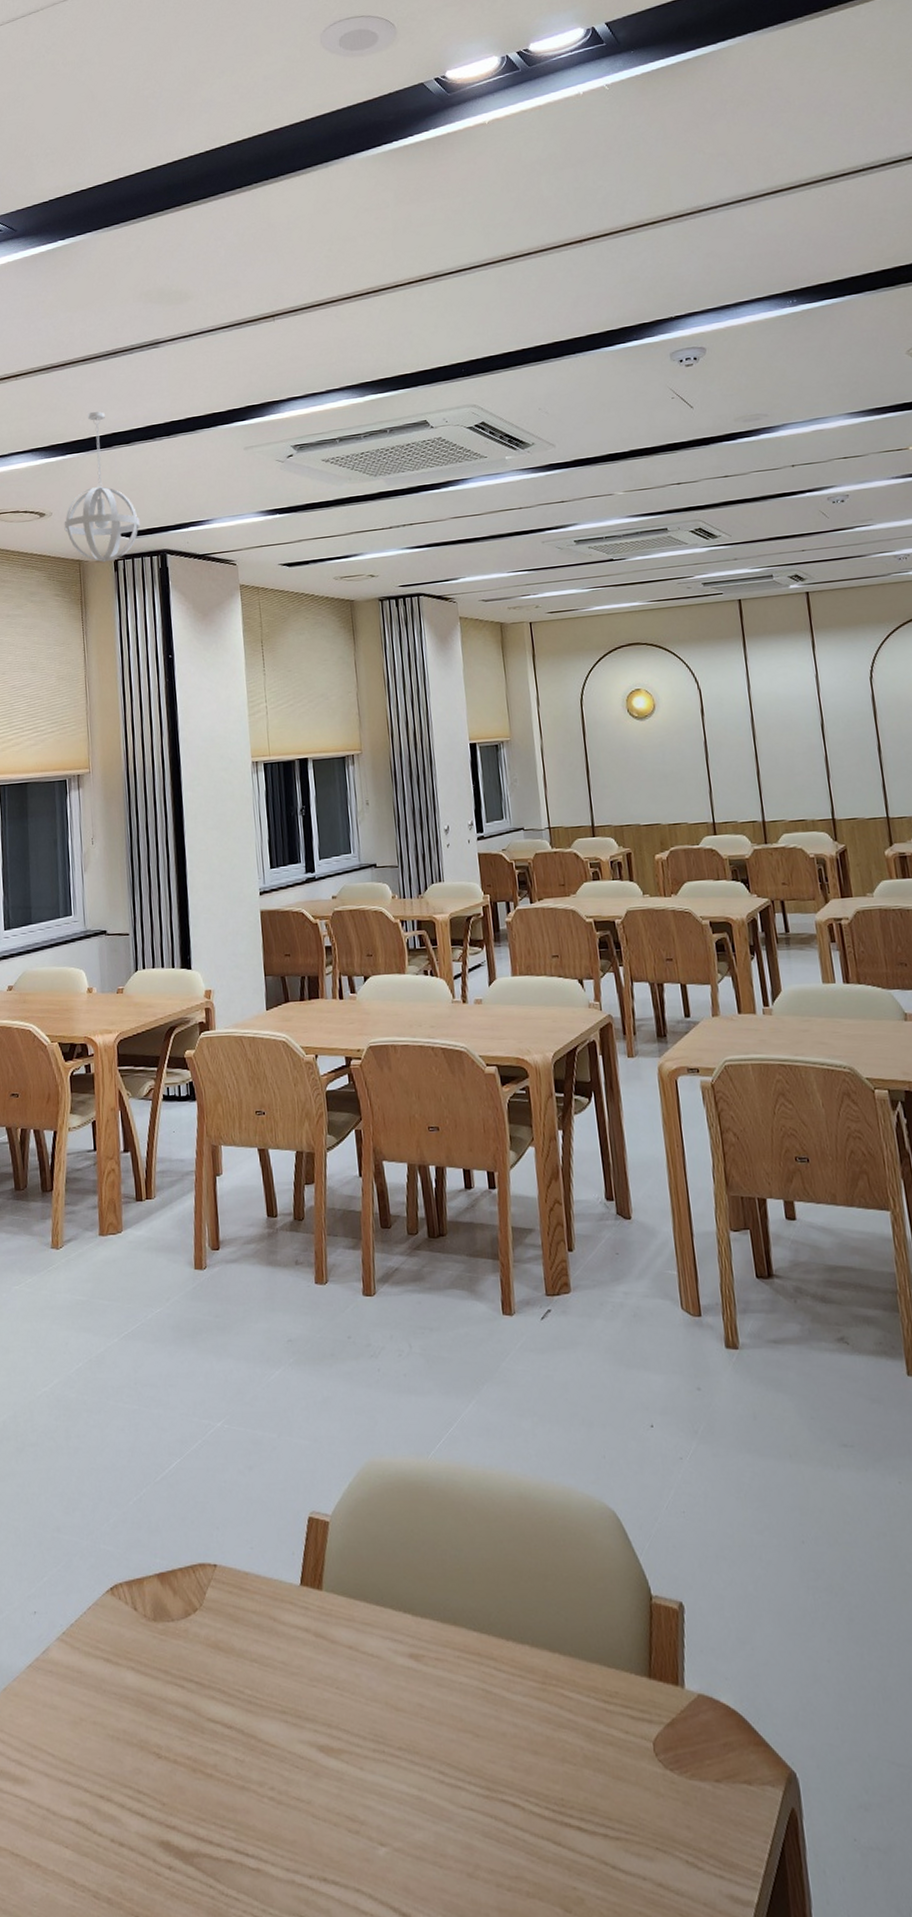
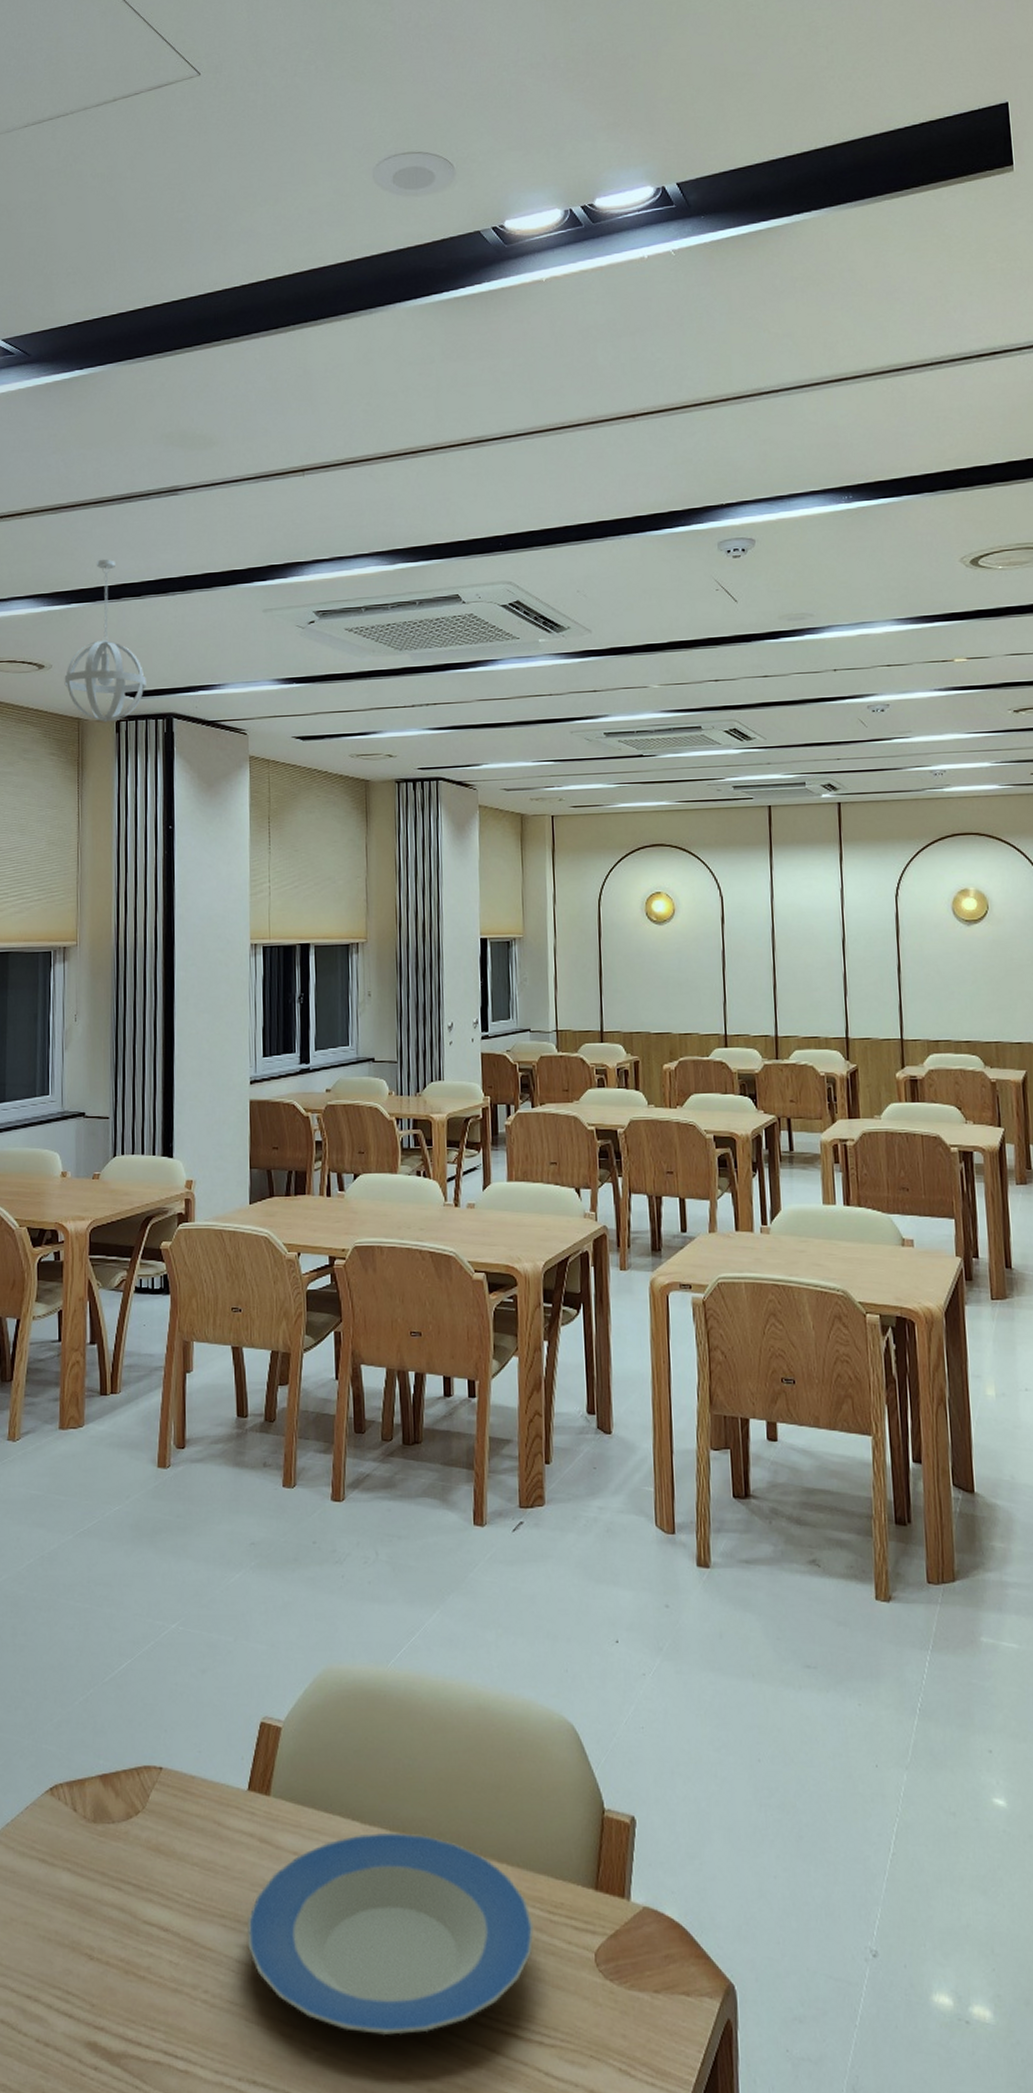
plate: none [308,1624,591,1830] -> present [247,1832,534,2035]

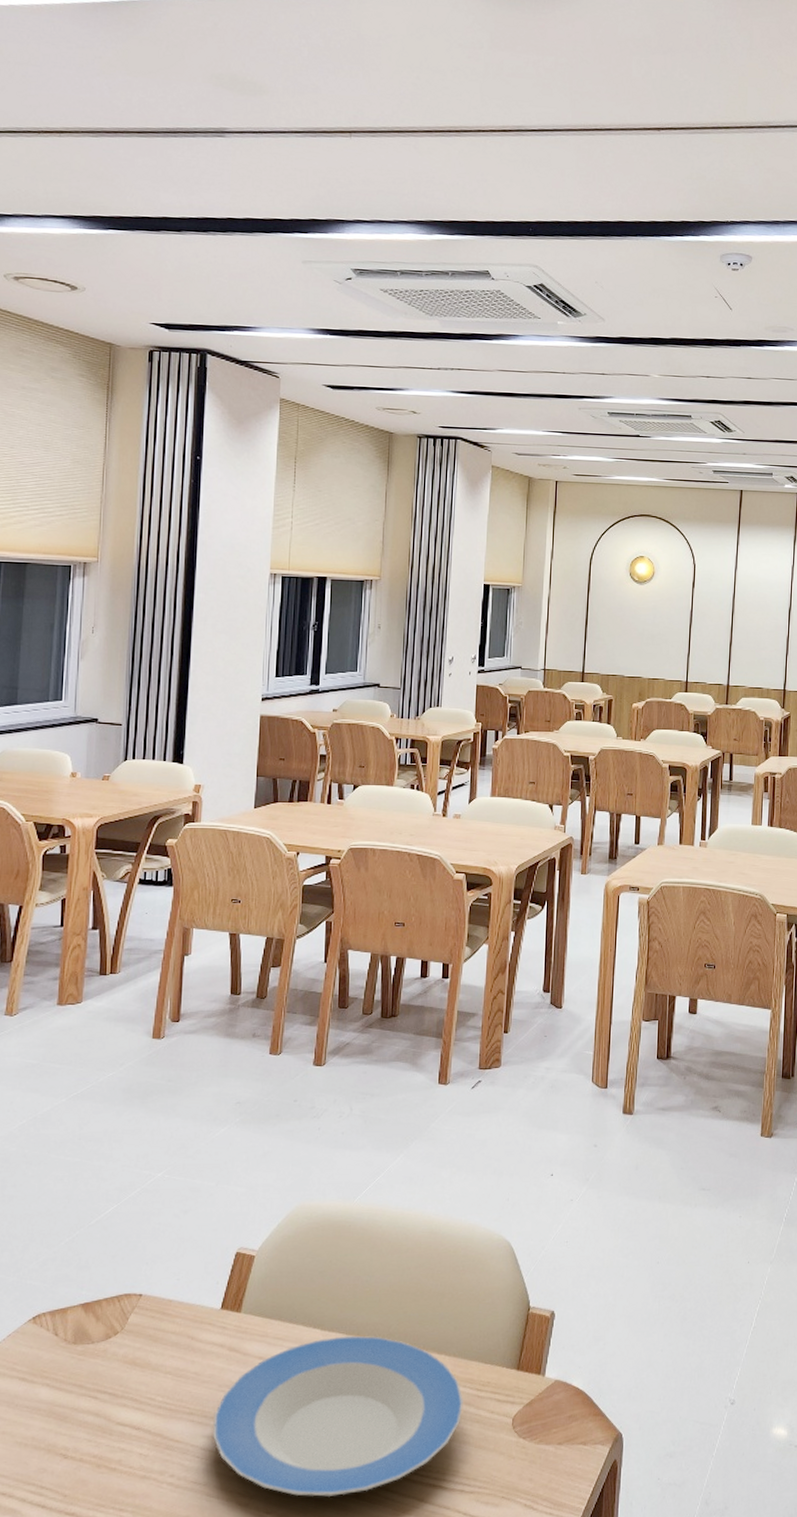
pendant light: present [64,559,146,722] -> none [97,189,182,351]

